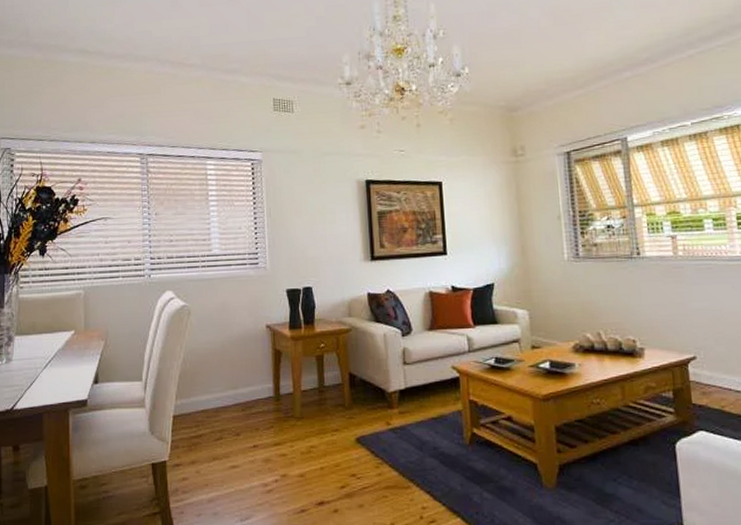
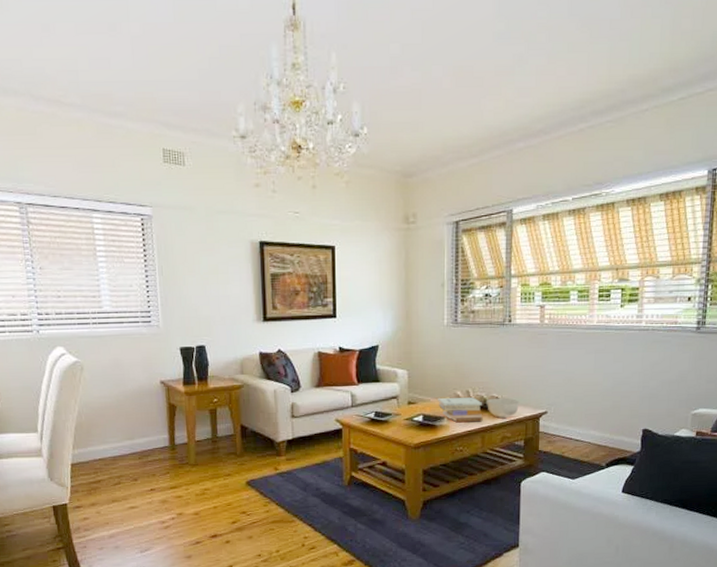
books: none [564,340,620,370] -> present [437,397,483,423]
bowl: none [622,340,661,366] -> present [487,398,519,419]

